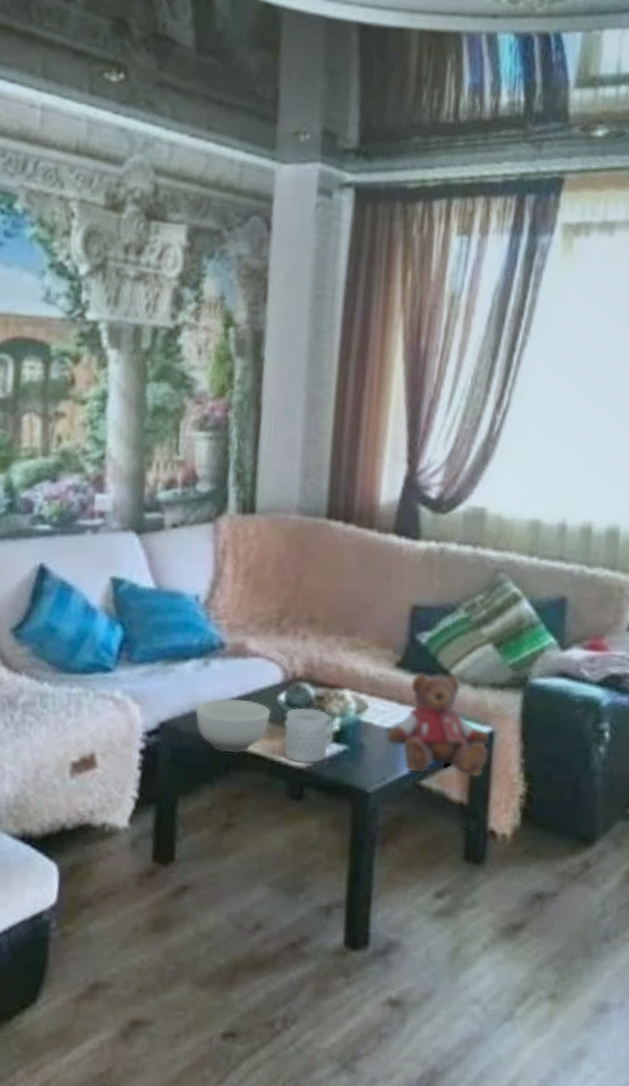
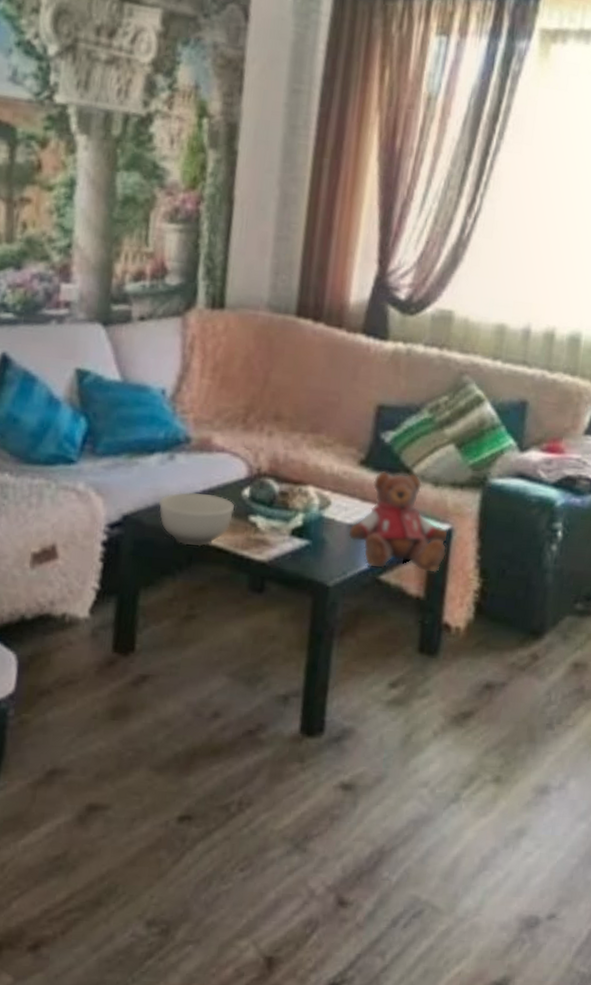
mug: present [283,707,334,764] -> none [246,502,297,558]

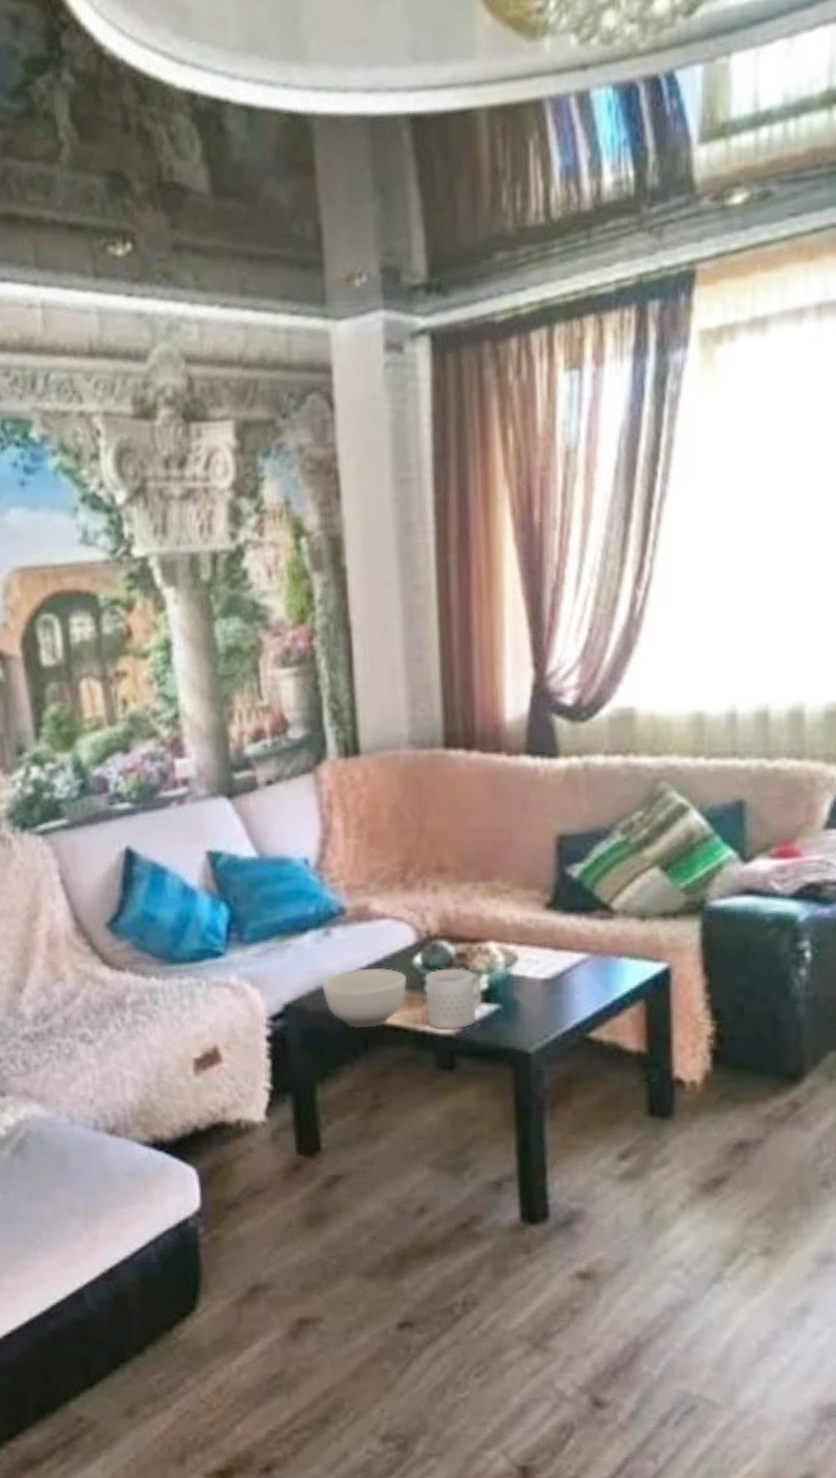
mug: none [246,502,297,558] -> present [424,967,483,1030]
teddy bear: present [348,471,448,573] -> none [544,909,666,1025]

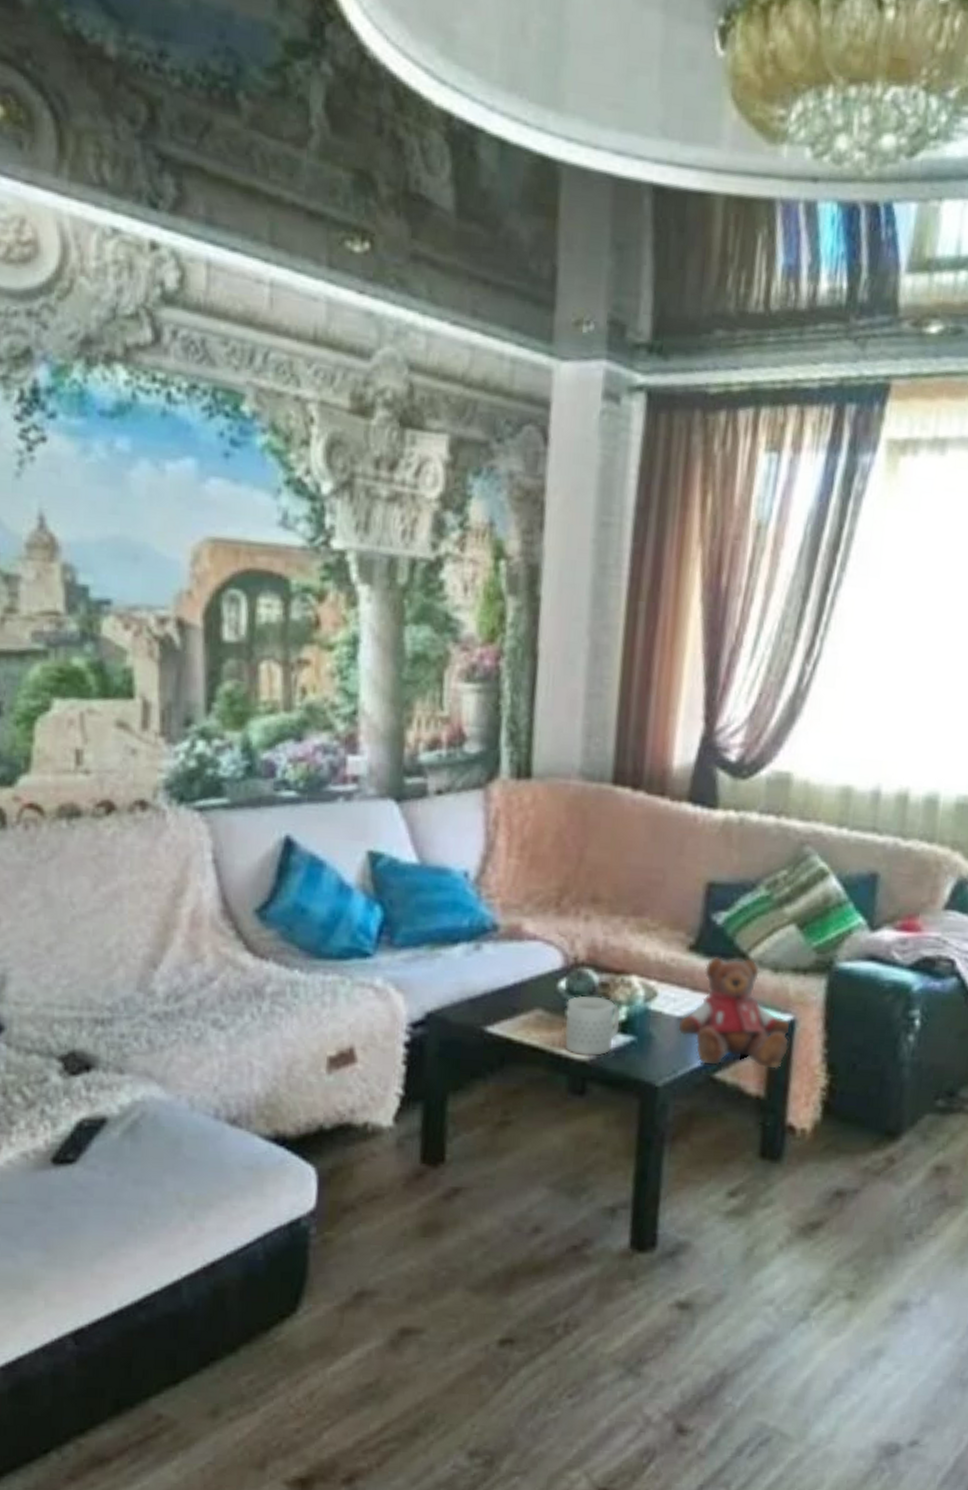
bowl: present [320,968,408,1029] -> none [465,985,550,1045]
teddy bear: none [544,909,666,1025] -> present [678,957,790,1069]

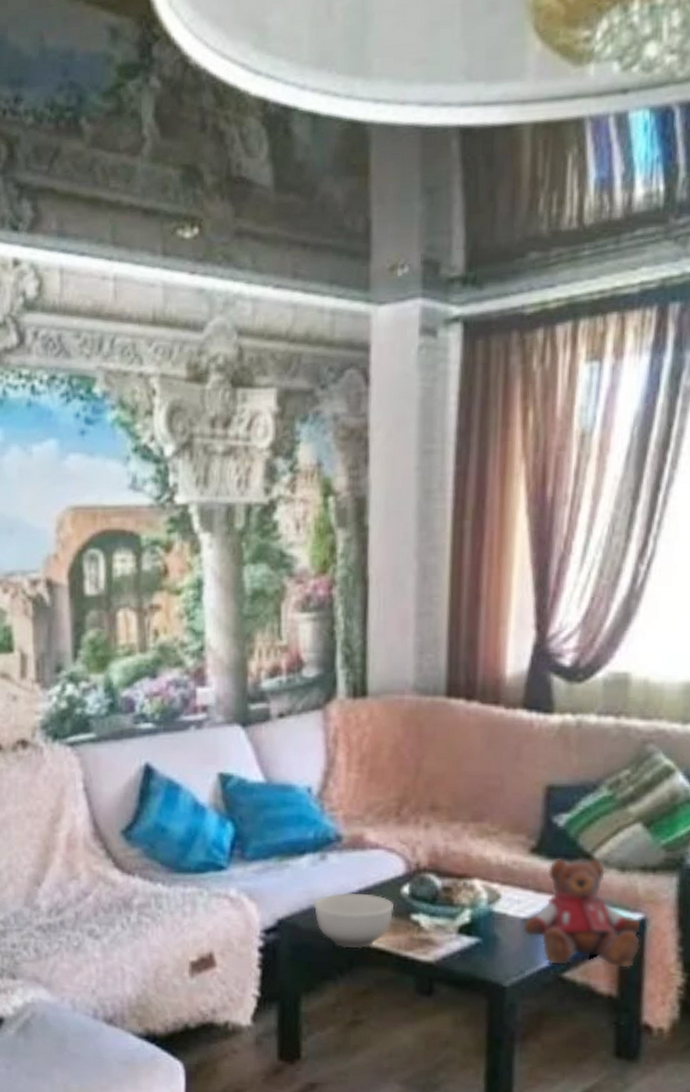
bowl: none [465,985,550,1045] -> present [313,892,395,948]
mug: present [564,995,620,1056] -> none [410,899,464,958]

